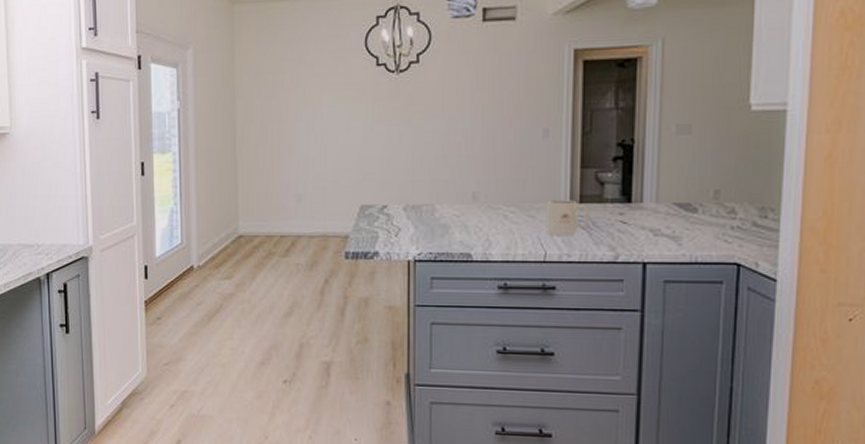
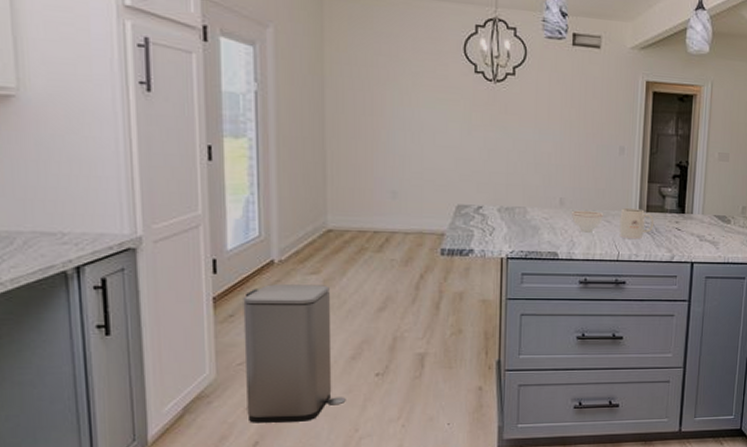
pedal bin: none [168,289,256,424] -> present [243,284,346,423]
bowl: none [485,205,526,230] -> present [571,210,604,233]

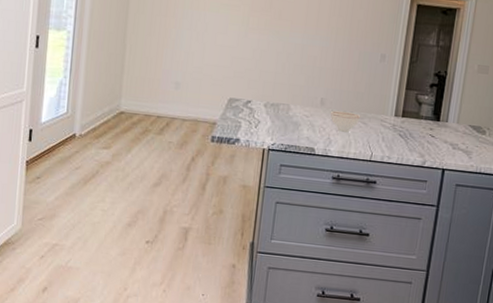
pedal bin: present [243,284,346,423] -> none [41,154,120,276]
mug: present [619,208,655,240] -> none [374,112,409,143]

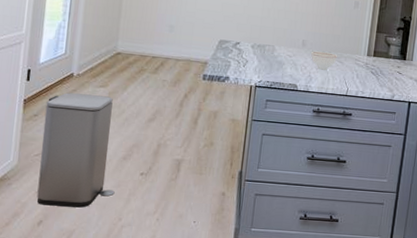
pedal bin: none [41,154,120,276] -> present [37,92,115,208]

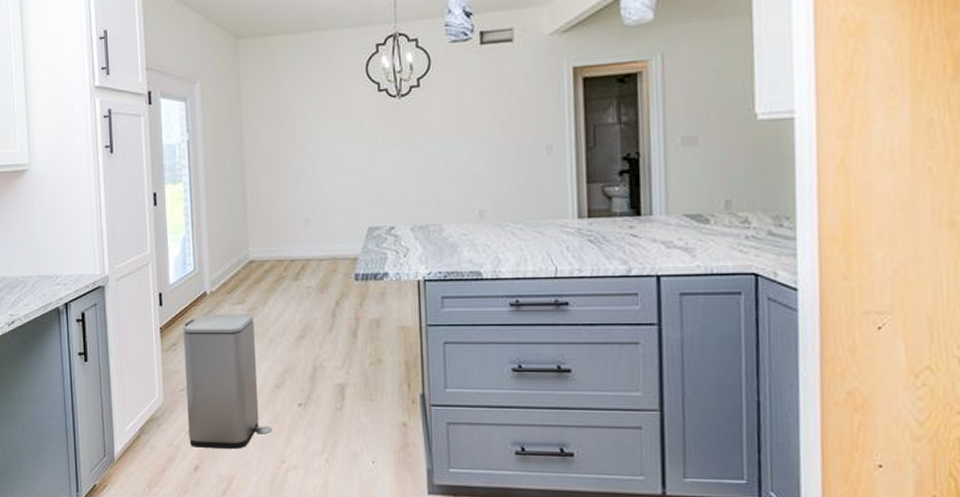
bowl: present [310,51,338,71] -> none [493,222,534,247]

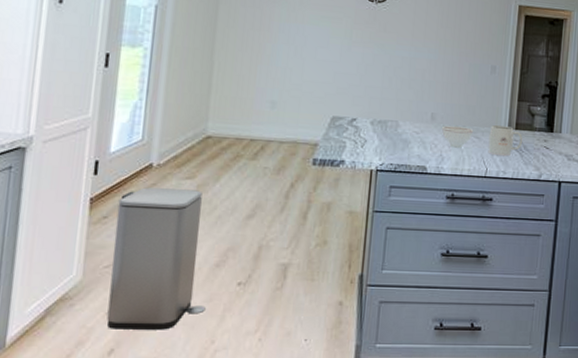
bowl: none [493,222,534,247] -> present [441,125,474,148]
mug: none [554,215,600,252] -> present [488,125,523,157]

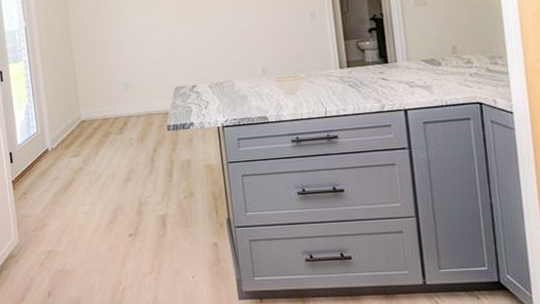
pedal bin: present [106,187,206,330] -> none [31,164,109,277]
mug: present [488,125,523,157] -> none [321,66,358,96]

